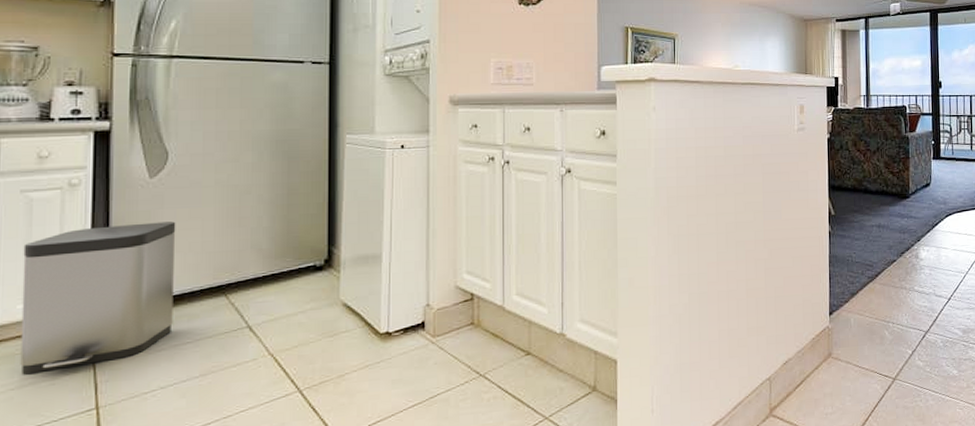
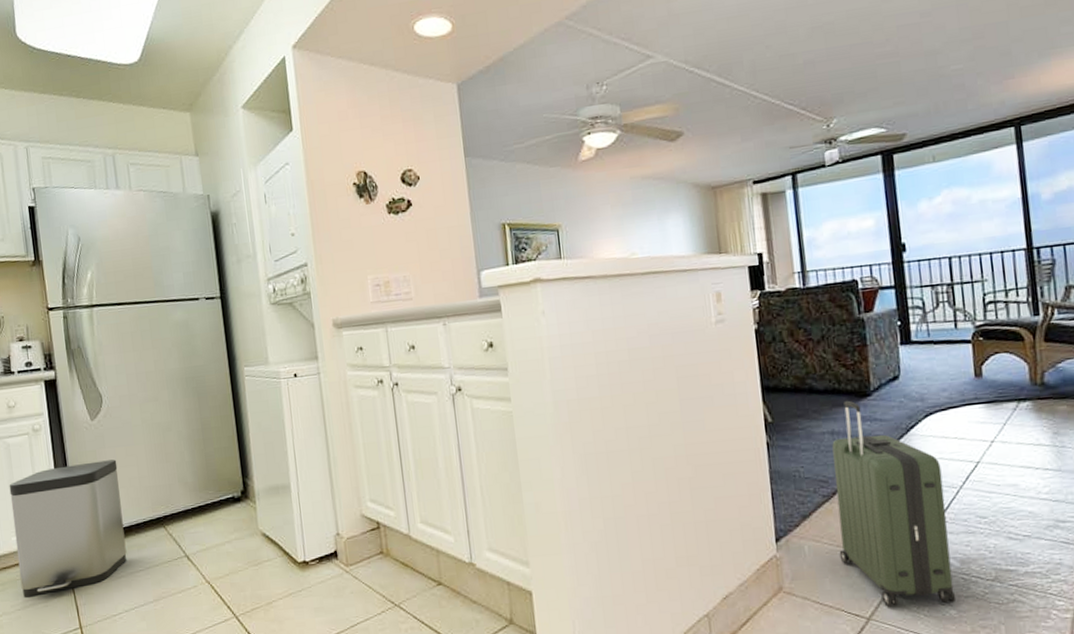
suitcase: none [877,200,958,369] -> present [832,400,957,607]

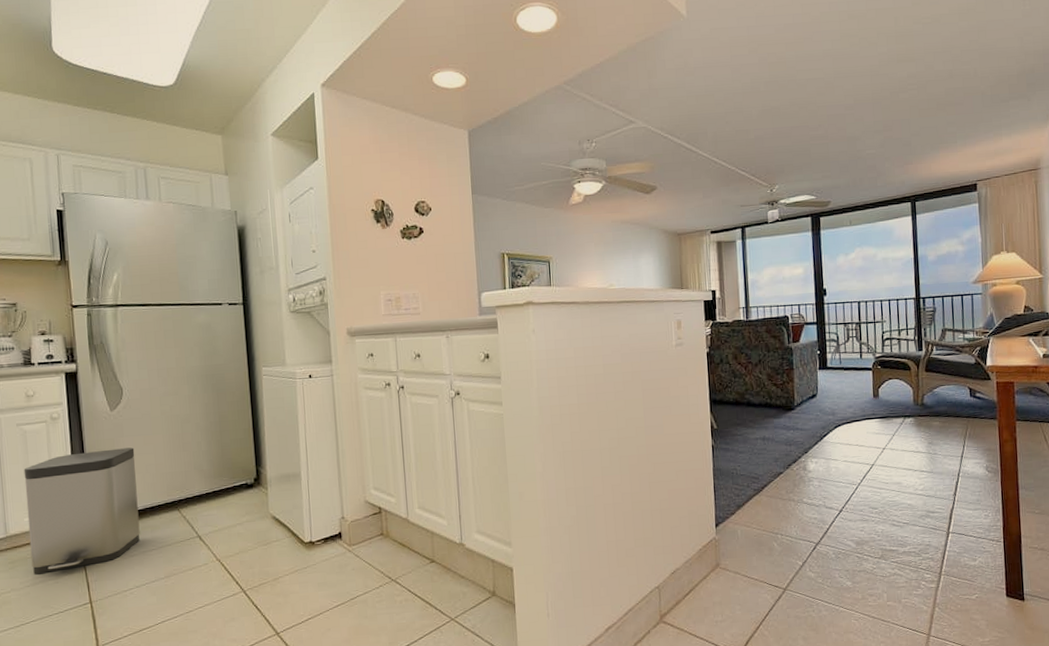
suitcase: present [832,400,957,607] -> none [763,412,852,579]

